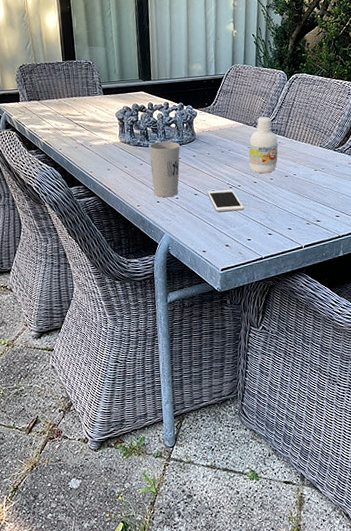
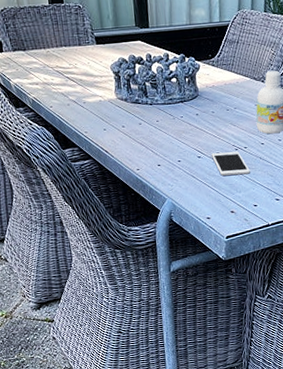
cup: present [148,141,180,198] -> none [147,98,182,161]

